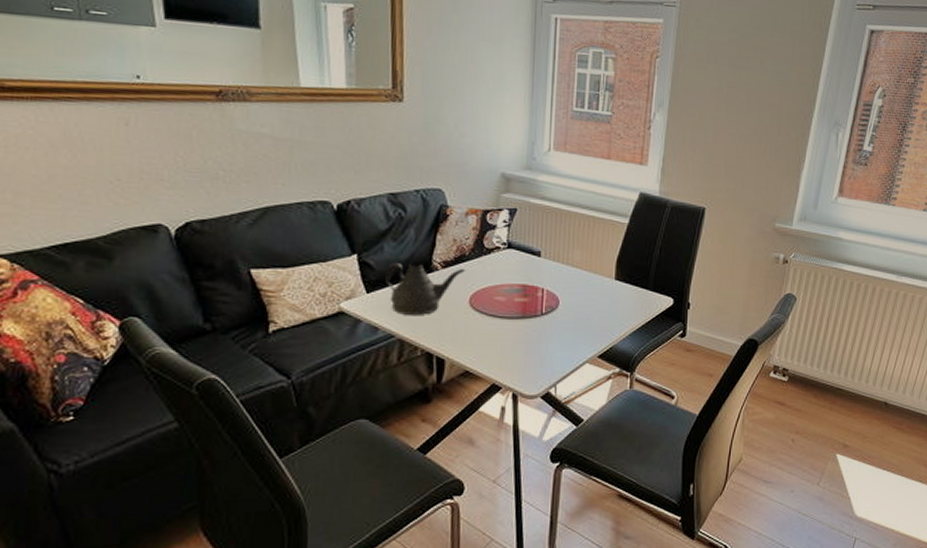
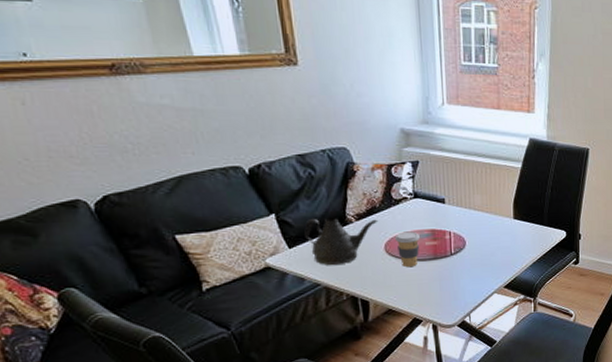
coffee cup: none [481,284,509,325] -> present [394,231,420,268]

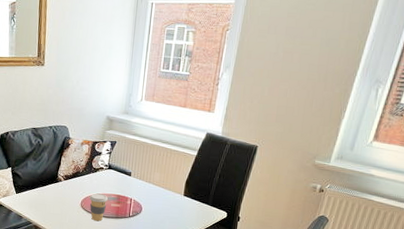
teapot: present [304,217,379,265] -> none [28,174,80,211]

